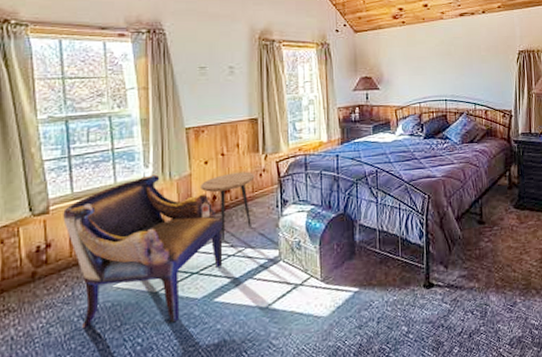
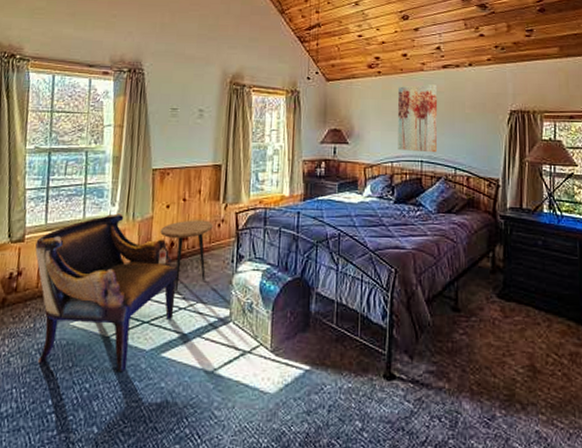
wall art: none [422,31,459,92] -> present [398,84,438,153]

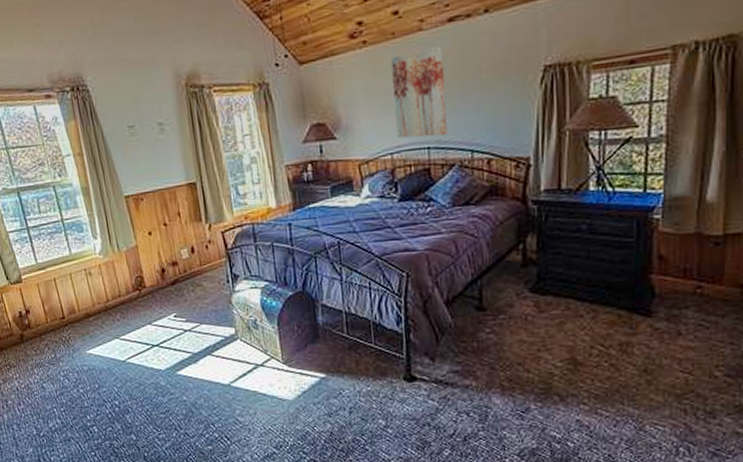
armchair: present [35,213,179,373] -> none [33,246,181,390]
side table: present [160,220,214,291] -> none [148,243,204,315]

